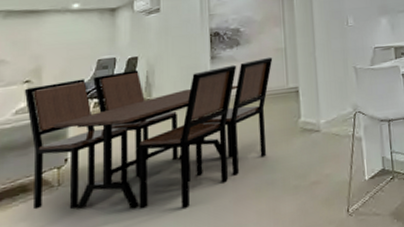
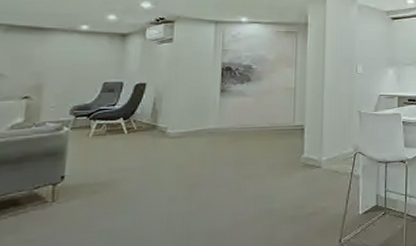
dining set: present [24,57,273,210] -> none [21,95,282,230]

